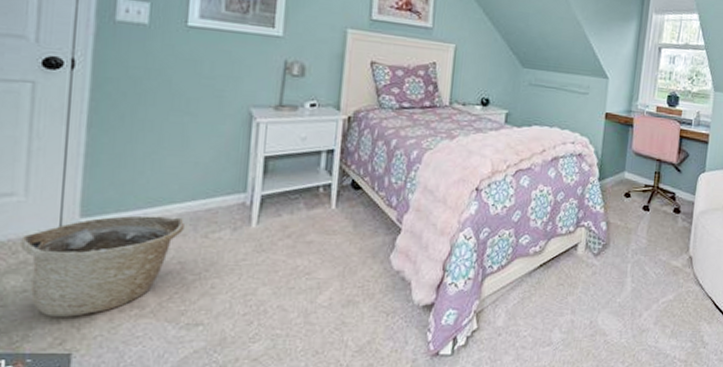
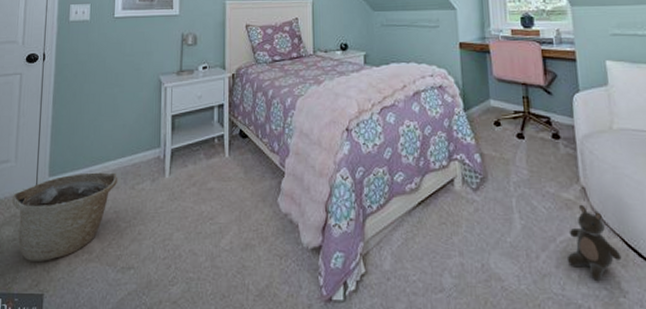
stuffed bear: none [664,271,709,335] -> present [566,204,622,280]

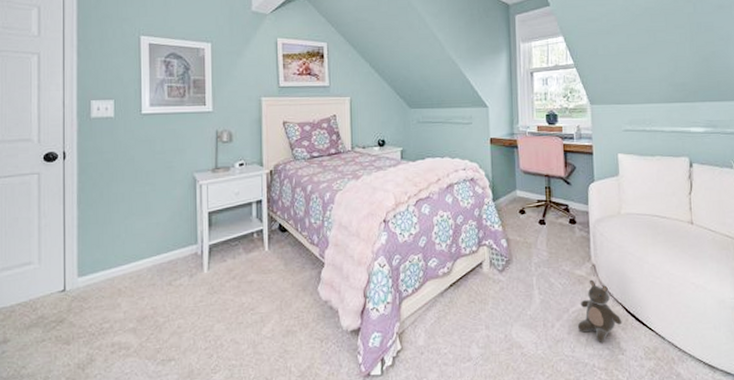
basket: present [11,172,117,261] -> none [37,270,153,360]

